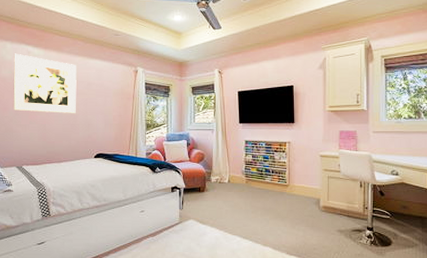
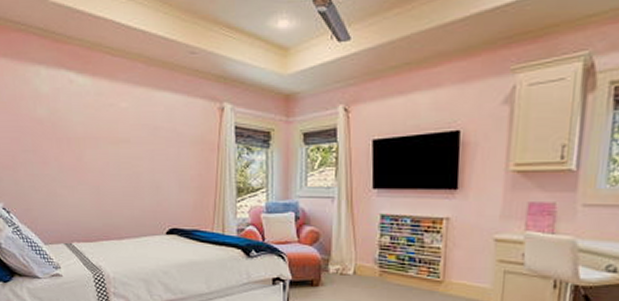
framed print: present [13,53,77,113] -> none [51,83,140,171]

